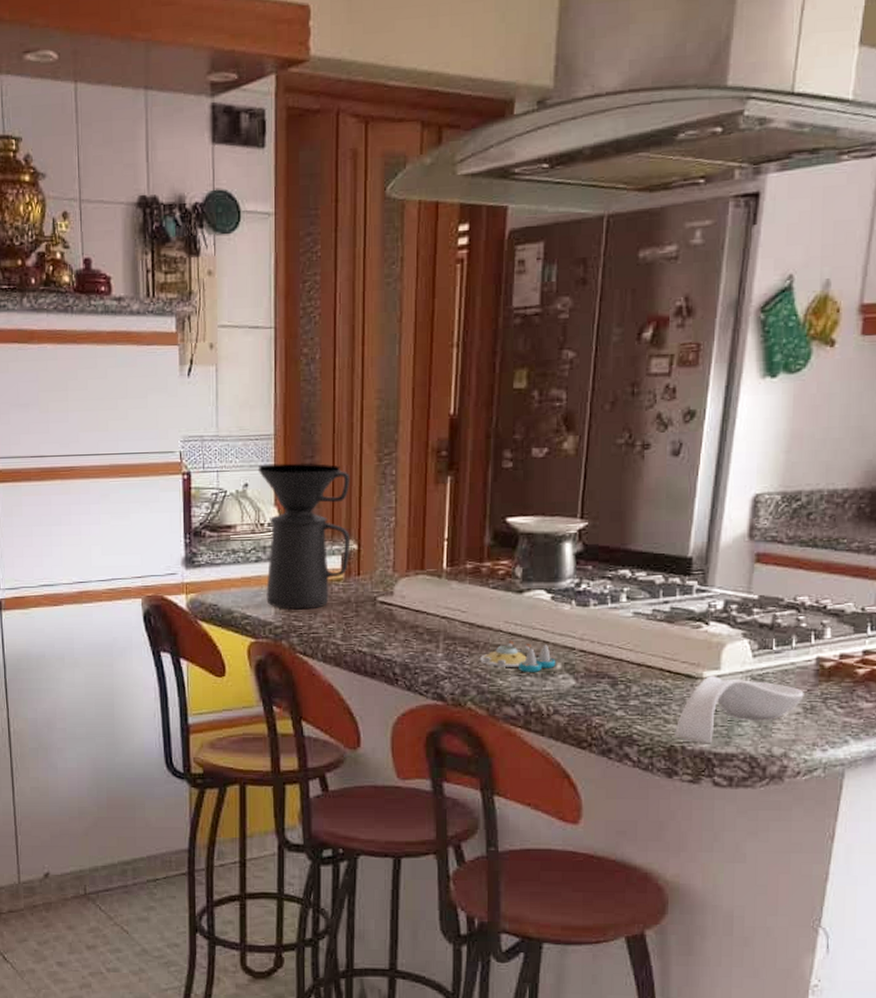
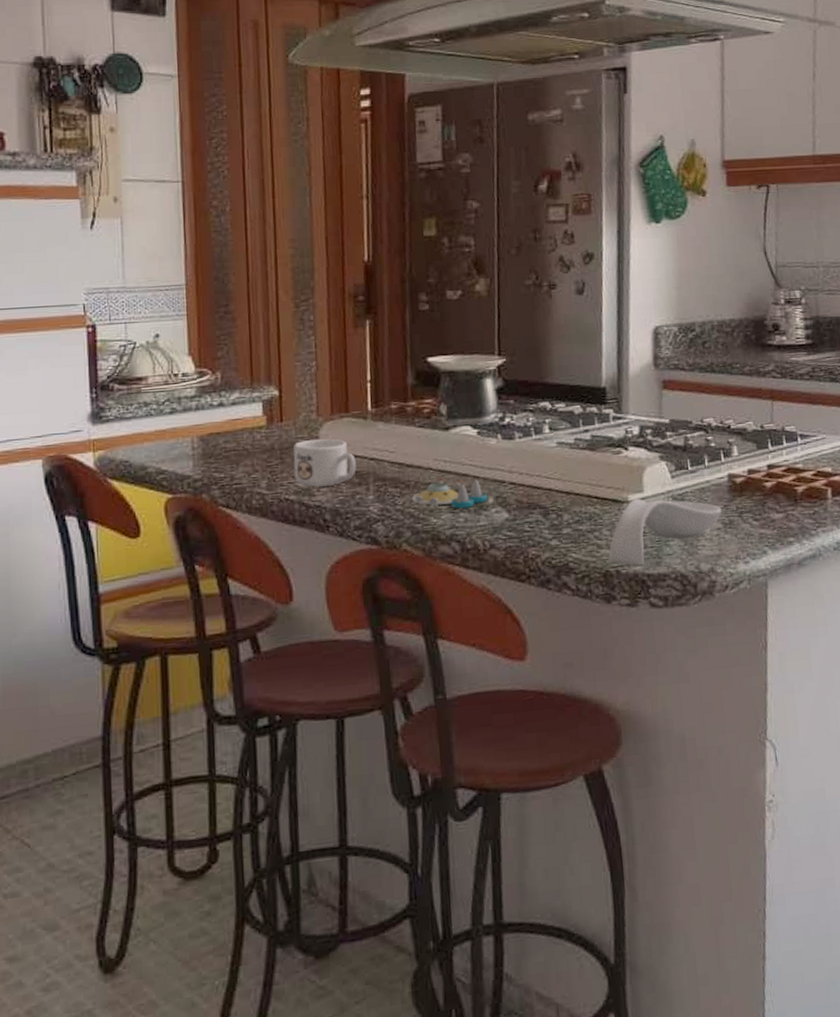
coffee maker: present [257,463,350,610] -> none [169,311,271,461]
mug: none [368,595,428,641] -> present [293,438,356,487]

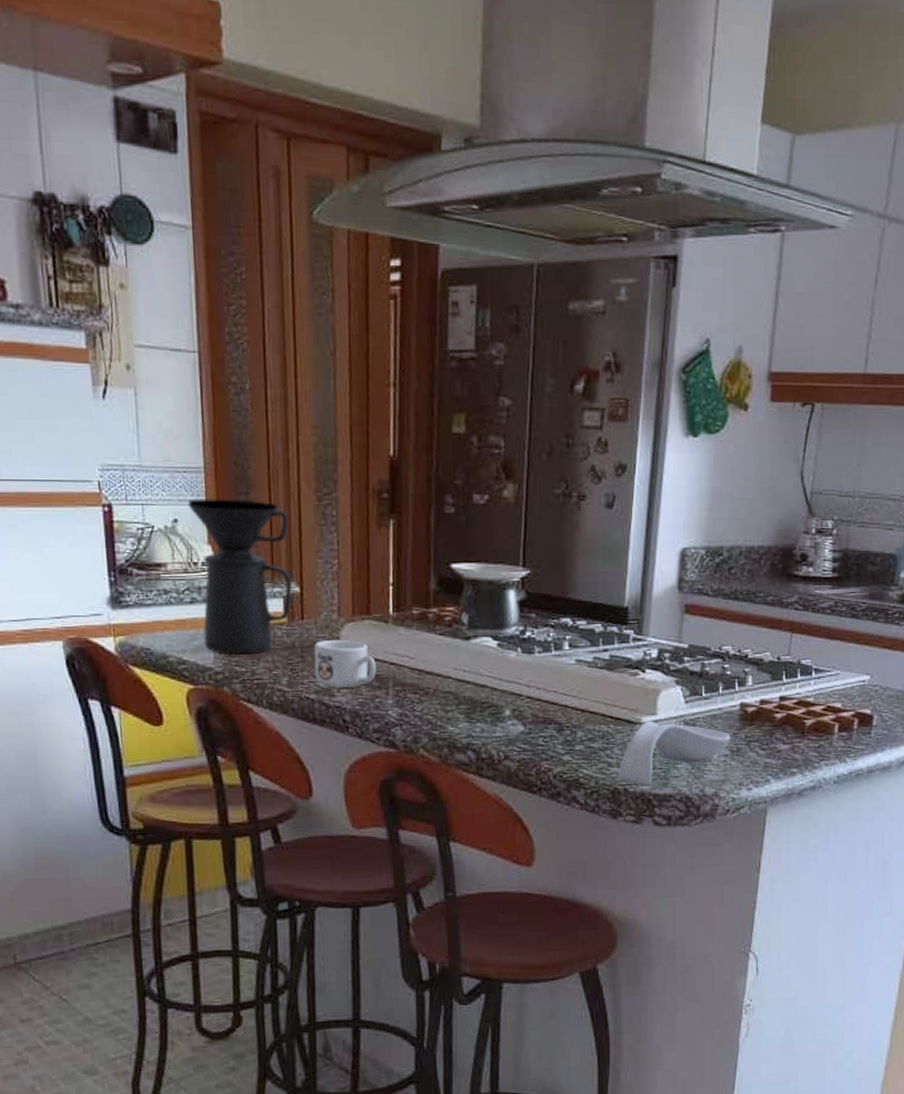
coffee maker: none [169,311,271,461] -> present [187,499,292,655]
salt and pepper shaker set: present [411,478,488,509] -> none [429,687,505,719]

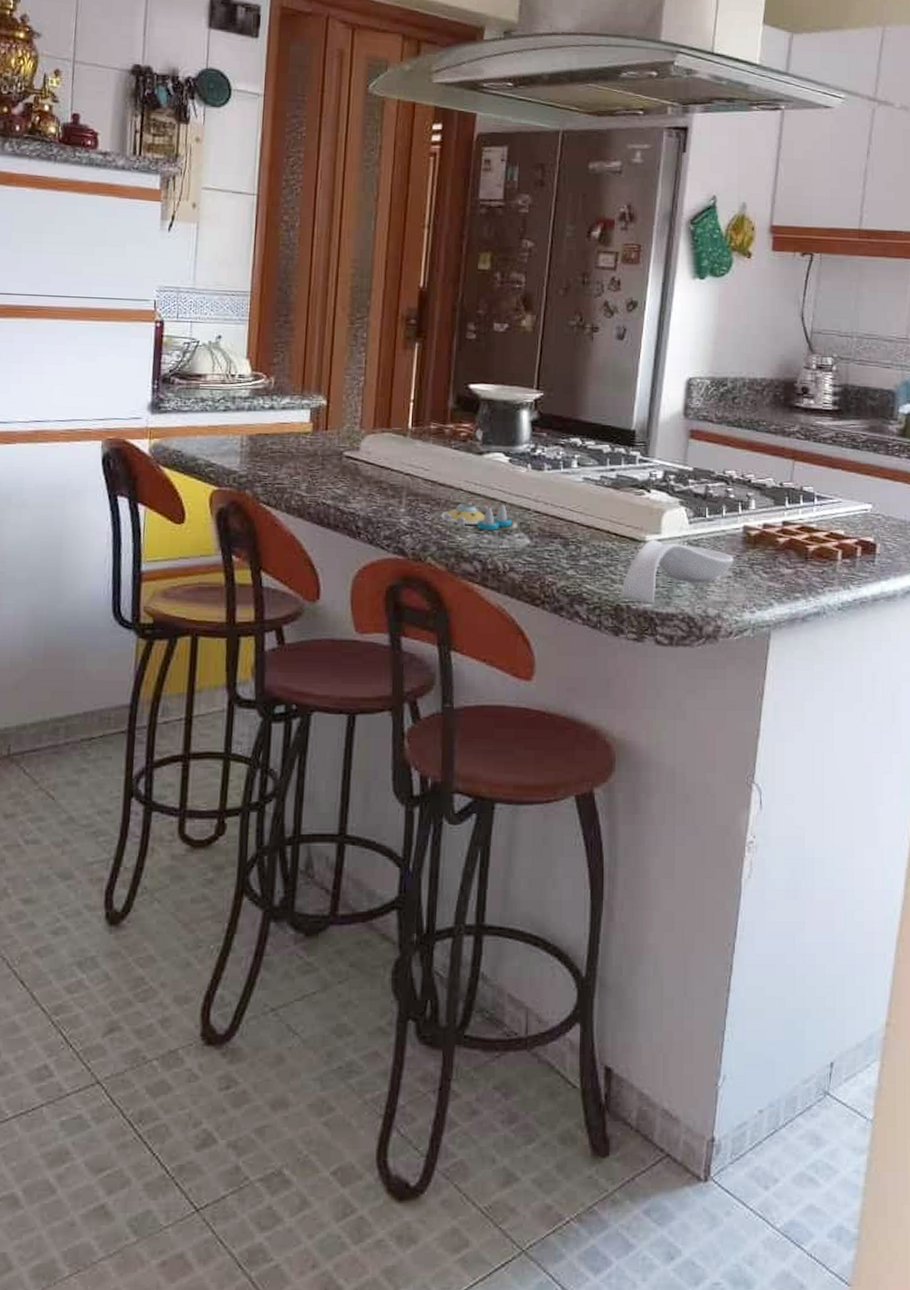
coffee maker: present [187,499,292,655] -> none [232,318,323,461]
mug: present [314,640,376,688] -> none [333,450,392,495]
salt and pepper shaker set: none [429,687,505,719] -> present [440,499,513,530]

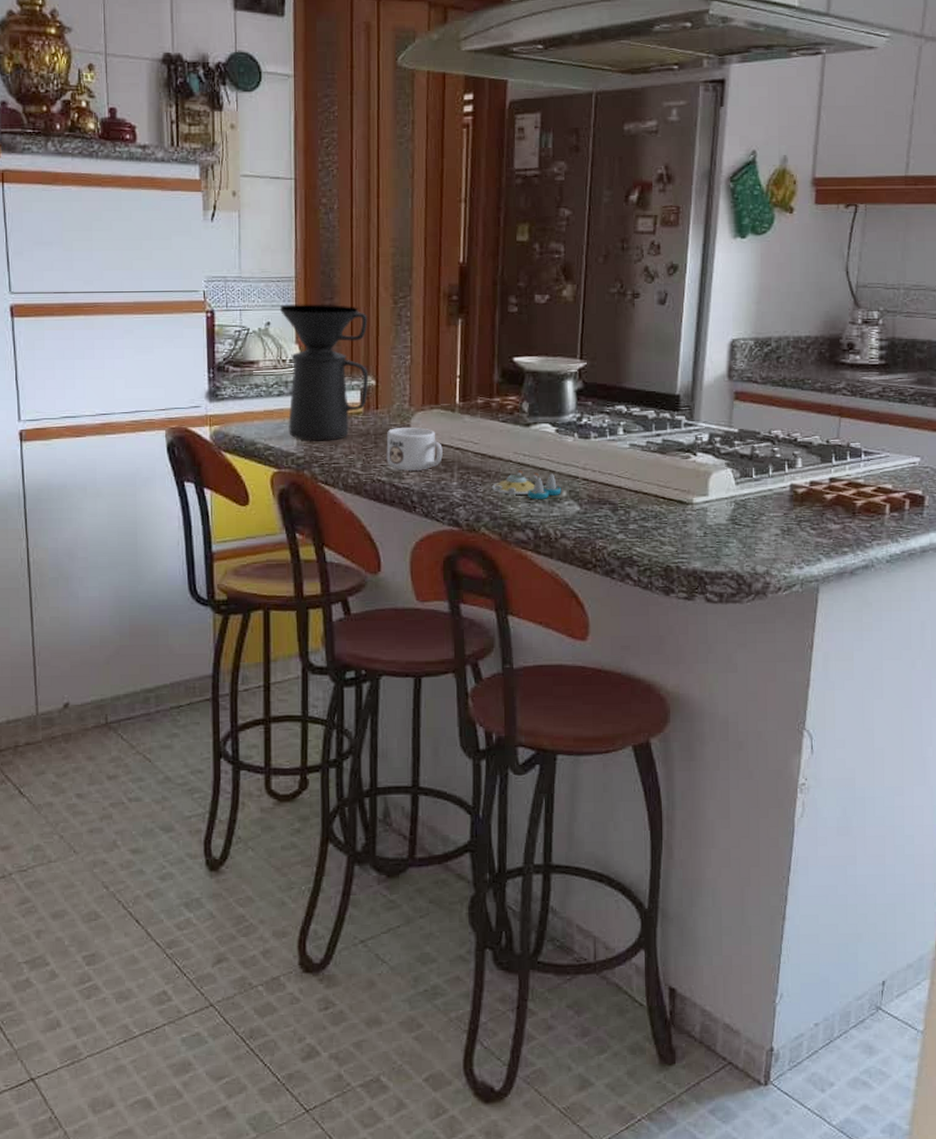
coffee maker: none [232,318,323,461] -> present [279,304,368,441]
mug: none [333,450,392,495] -> present [386,427,443,471]
spoon rest: present [621,540,734,604] -> none [670,502,781,564]

